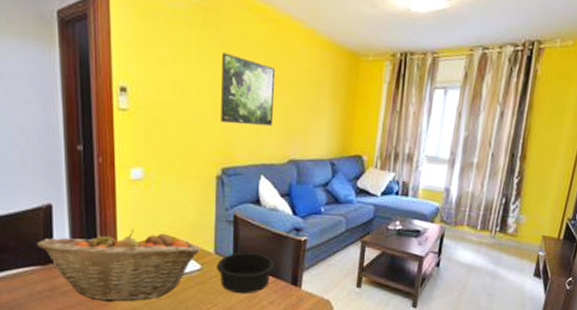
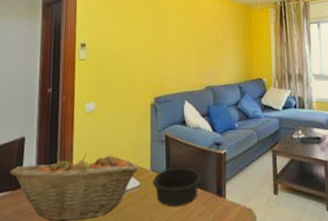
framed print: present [221,53,275,127] -> none [153,14,191,63]

